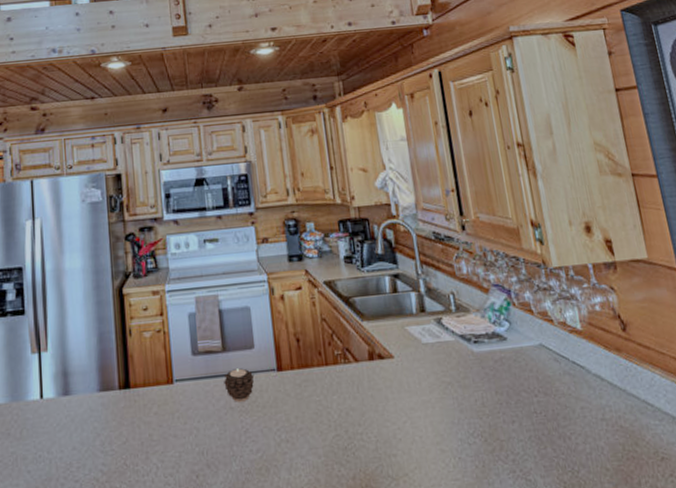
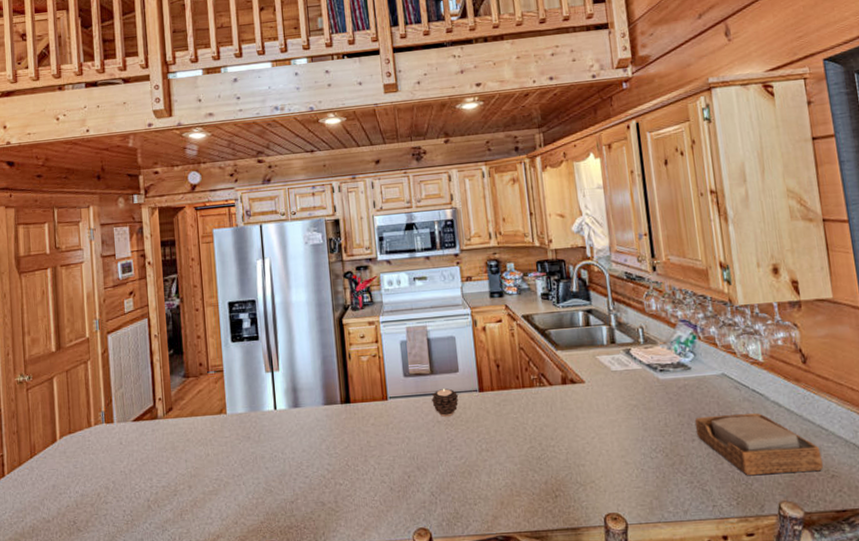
napkin holder: none [513,388,652,462] -> present [694,413,824,476]

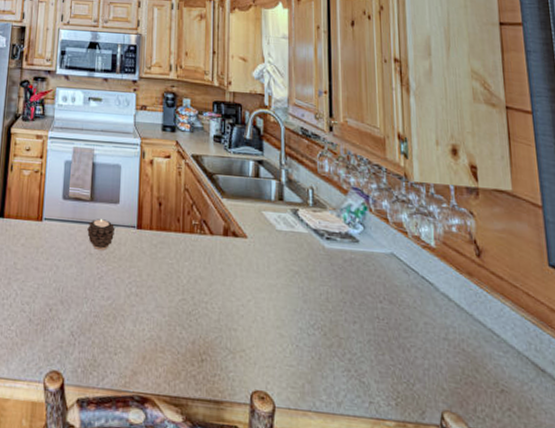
napkin holder: present [694,413,824,476] -> none [358,297,493,383]

